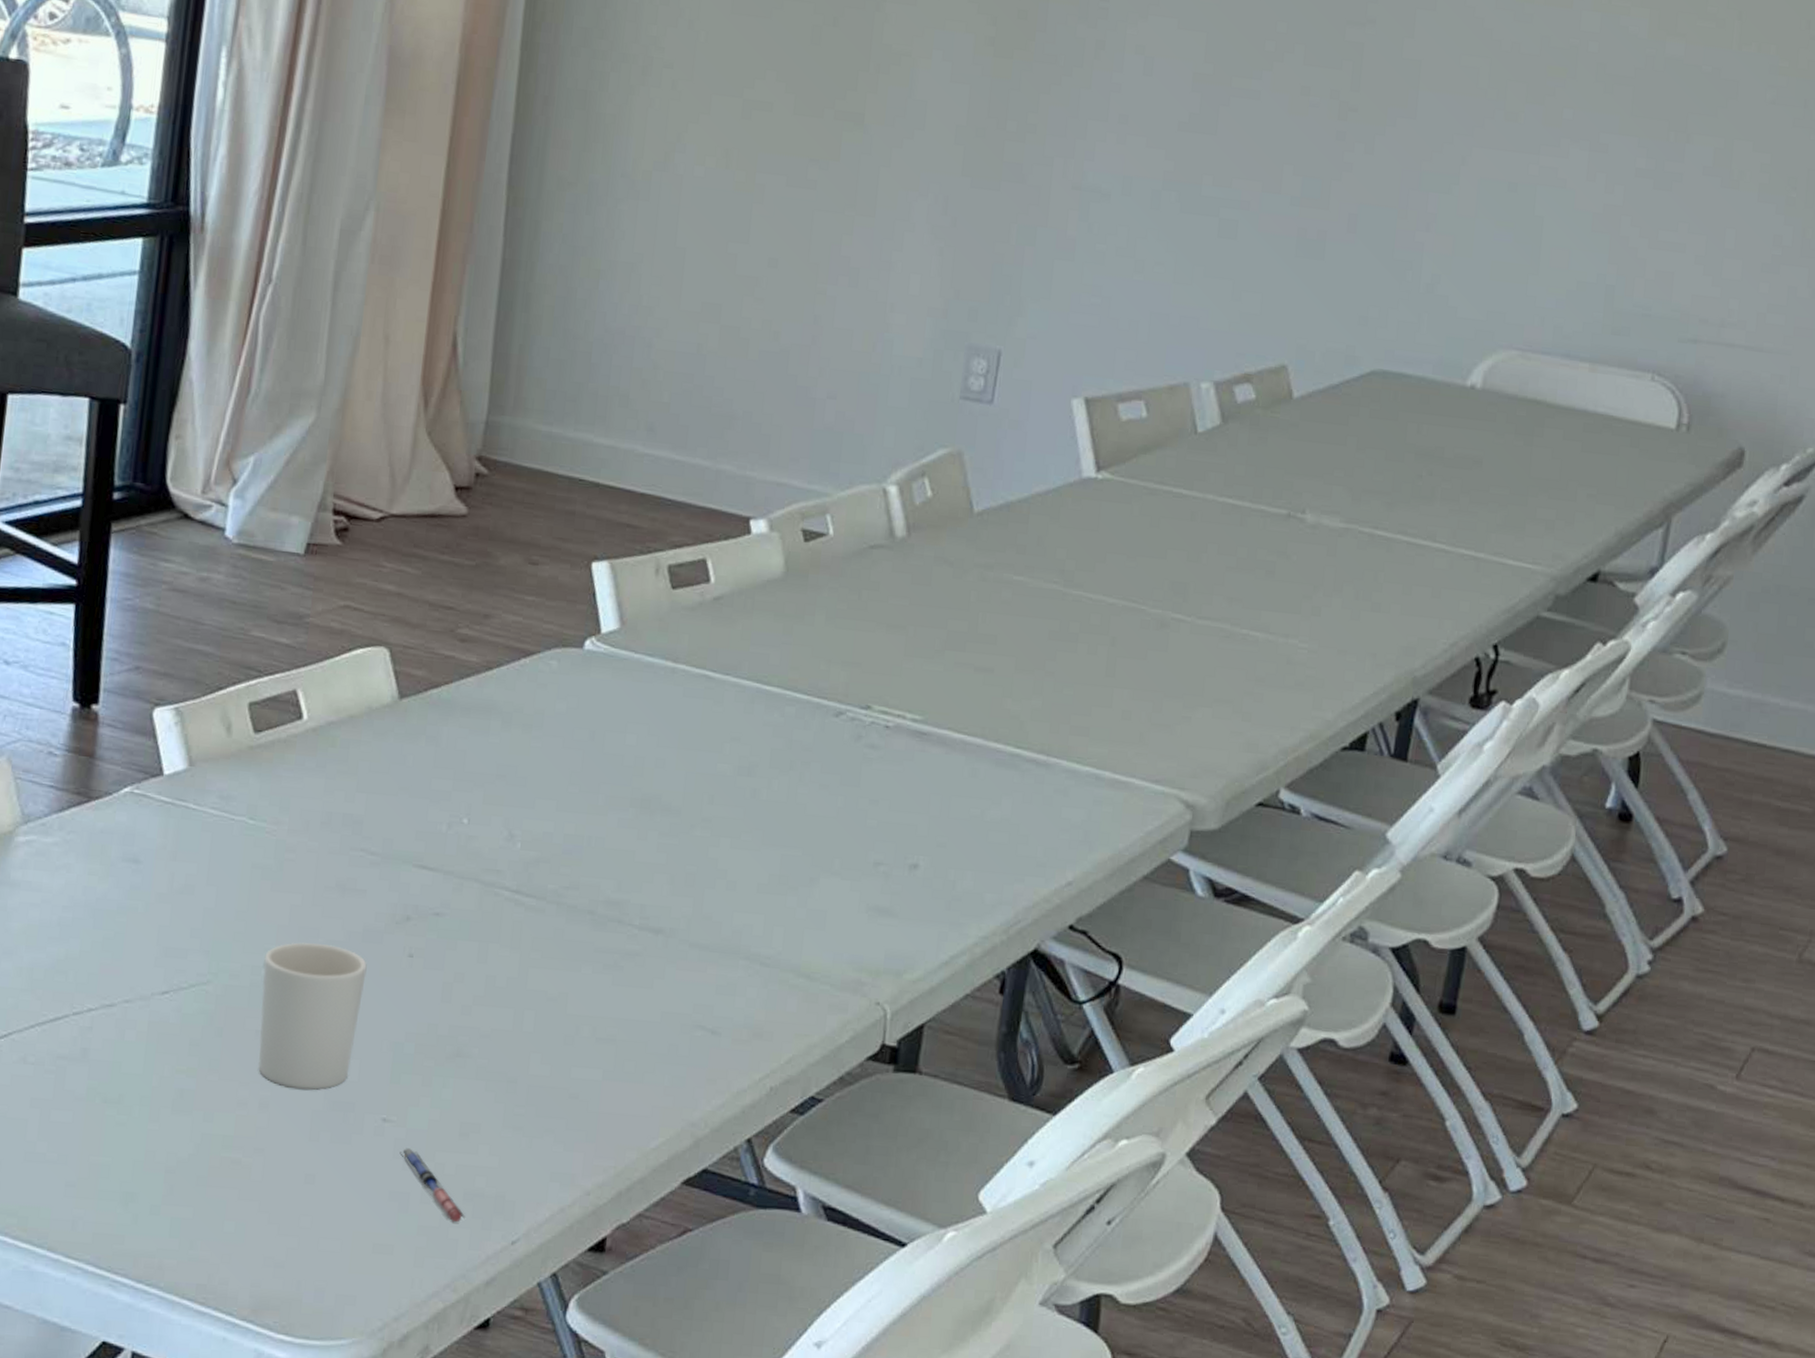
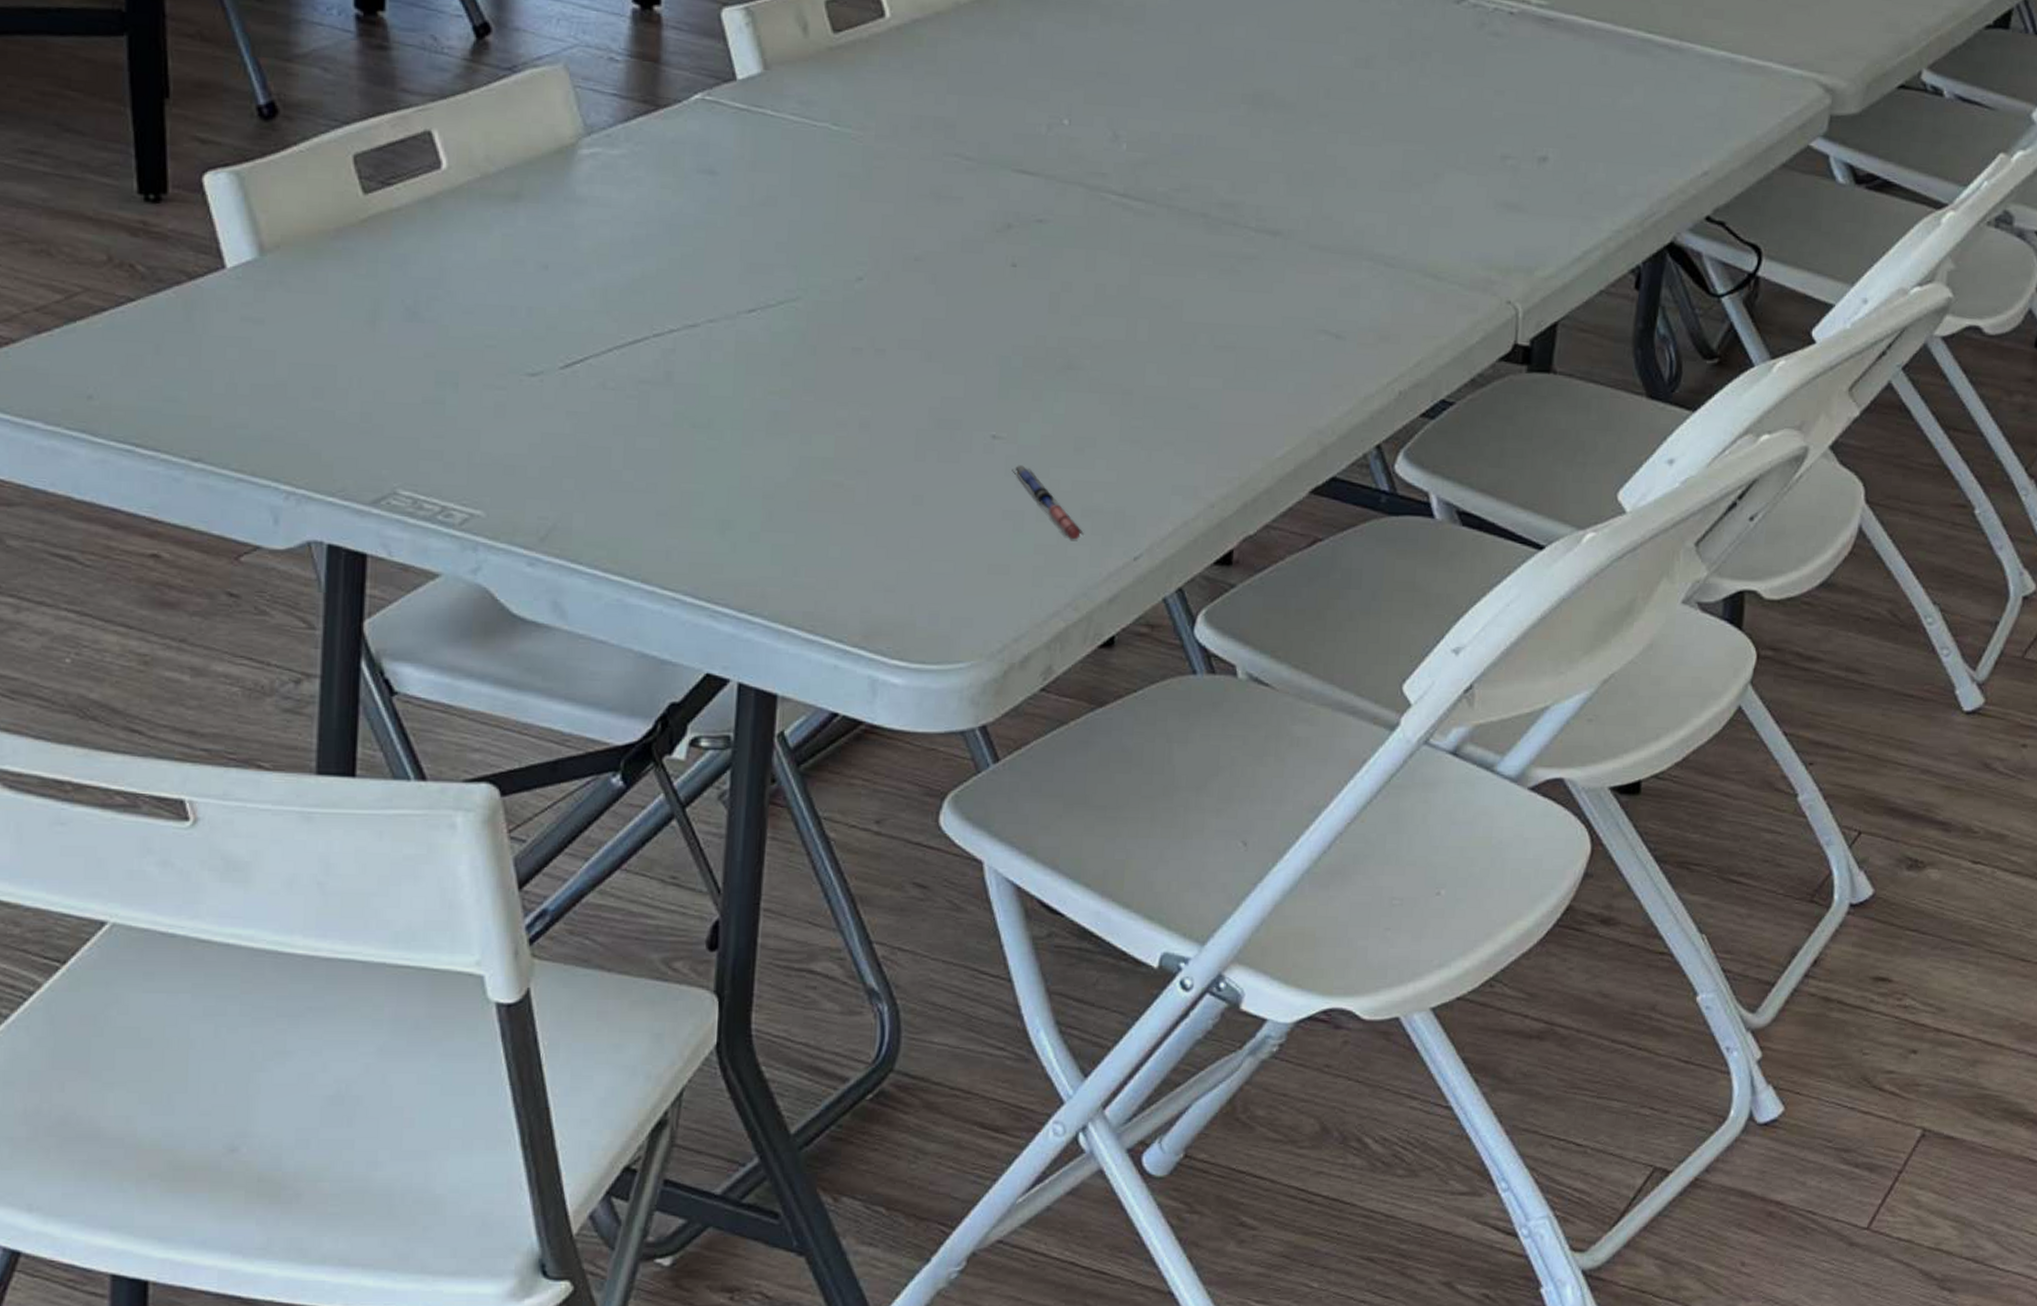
mug: present [258,941,367,1091] -> none [856,253,968,409]

